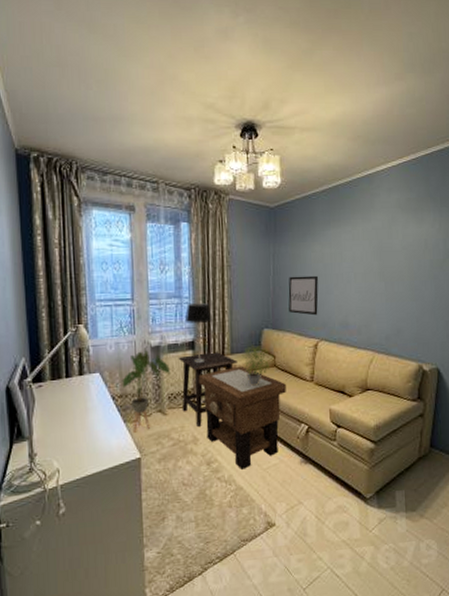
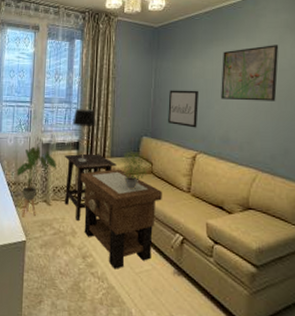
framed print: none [339,225,392,284] -> present [221,45,279,101]

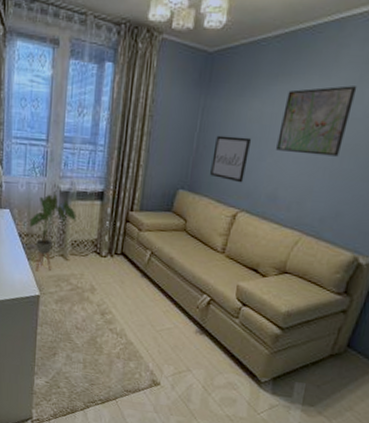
side table: present [64,153,117,222] -> none [84,205,146,278]
table lamp: present [73,108,96,162] -> none [98,151,125,215]
side table: present [80,169,162,269] -> none [103,224,194,327]
potted plant: present [120,149,151,189] -> none [150,203,185,247]

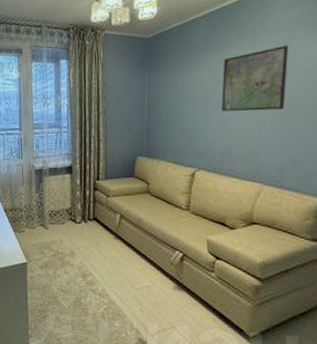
house plant: present [29,194,76,272] -> none [12,173,51,241]
wall art: present [210,135,251,183] -> none [163,103,197,144]

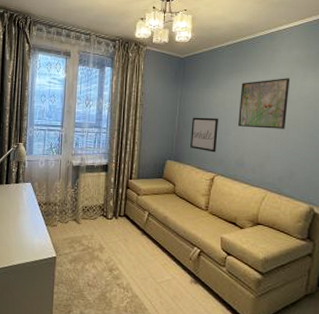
wall art: none [163,103,197,144] -> present [190,117,218,153]

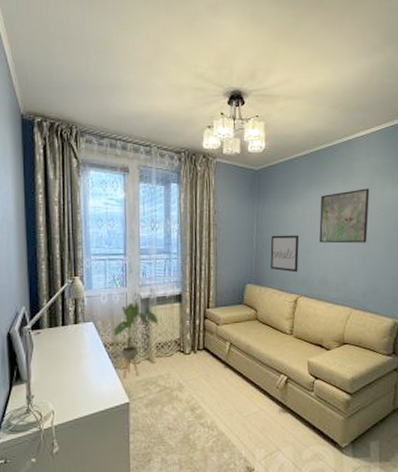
house plant: none [47,168,86,235] -> present [113,302,158,379]

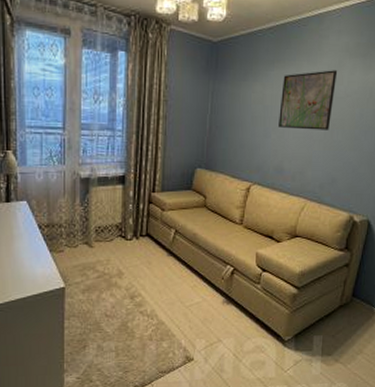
house plant: present [113,302,158,379] -> none [49,182,99,263]
wall art: present [270,235,299,273] -> none [224,116,256,158]

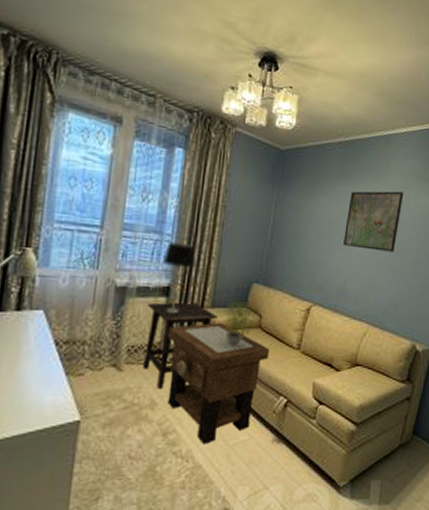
side table: none [107,188,168,262] -> present [143,302,218,390]
table lamp: none [118,136,145,198] -> present [163,242,196,313]
side table: none [127,204,215,305] -> present [167,322,269,444]
potted plant: none [172,182,205,224] -> present [223,298,260,347]

